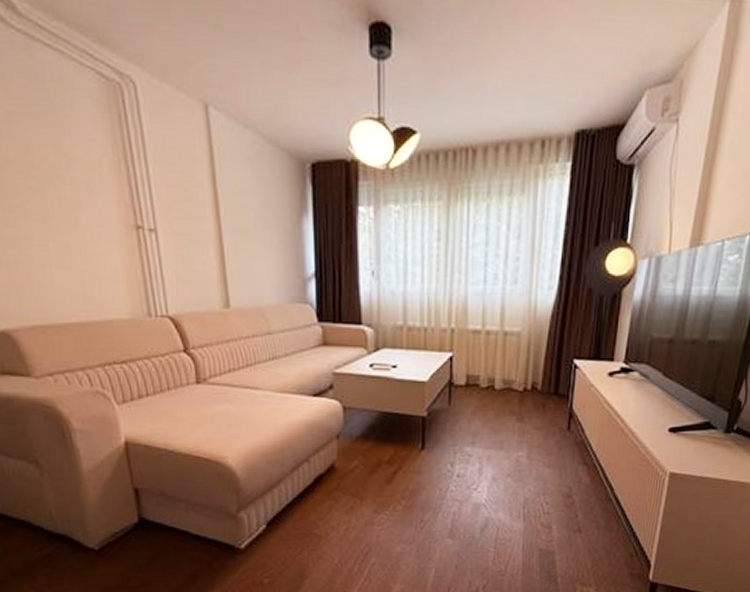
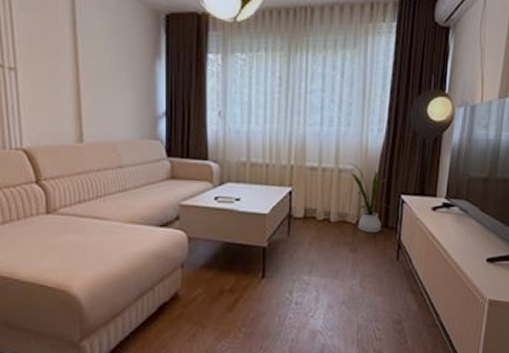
house plant: none [517,326,561,402] -> present [350,164,390,234]

